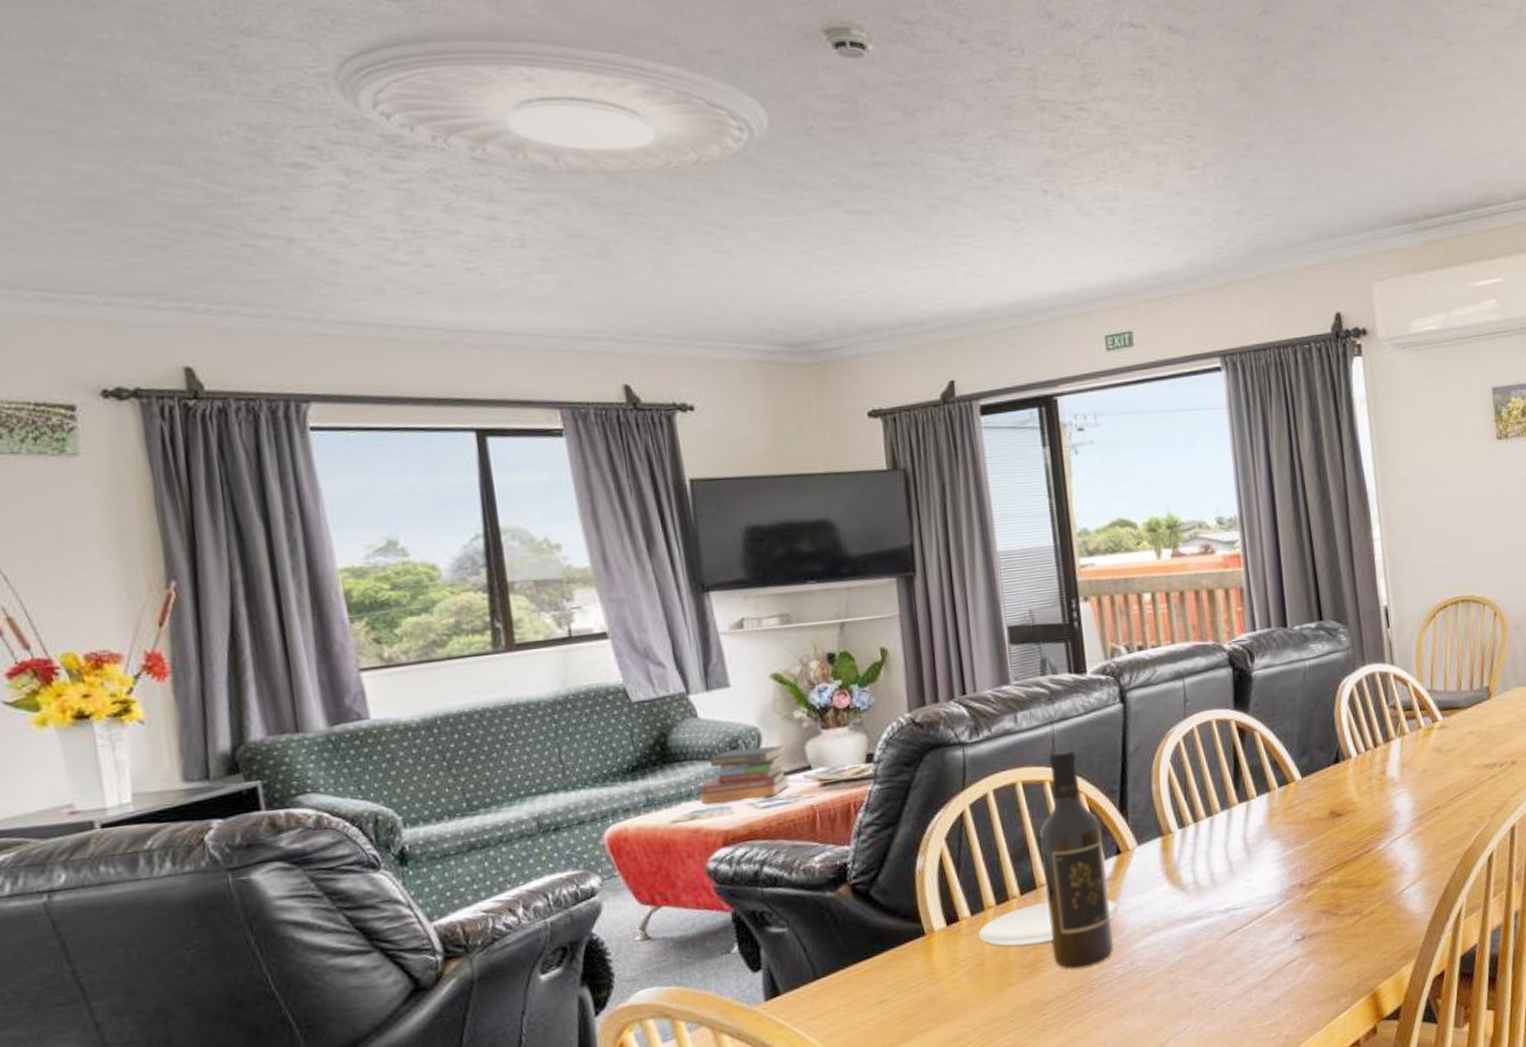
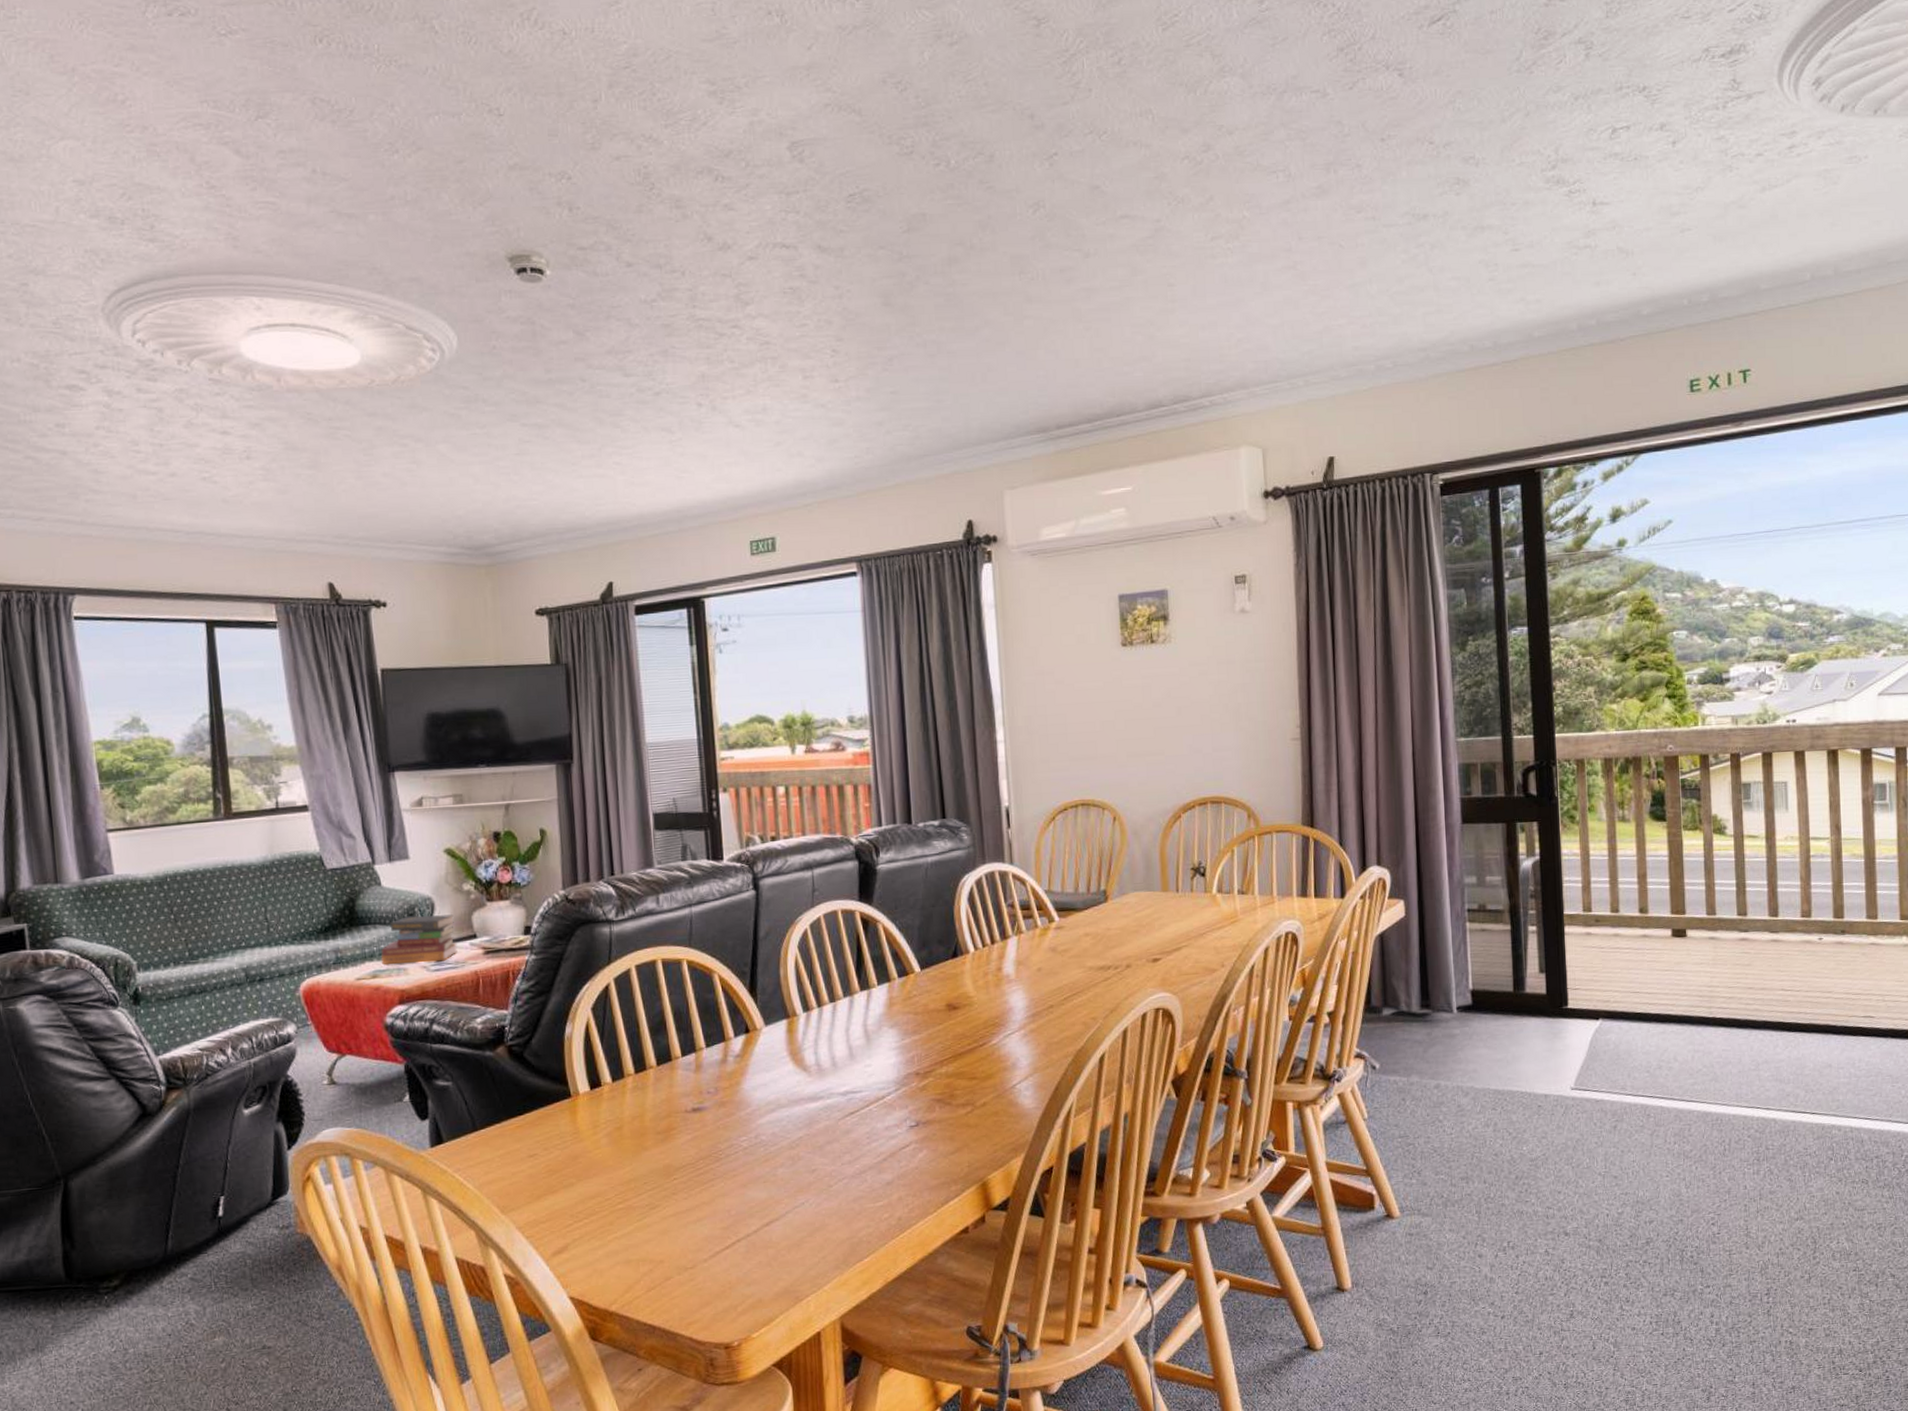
plate: present [978,900,1119,948] -> none [618,1073,746,1115]
wine bottle: present [1039,749,1113,969] -> none [676,931,740,1138]

